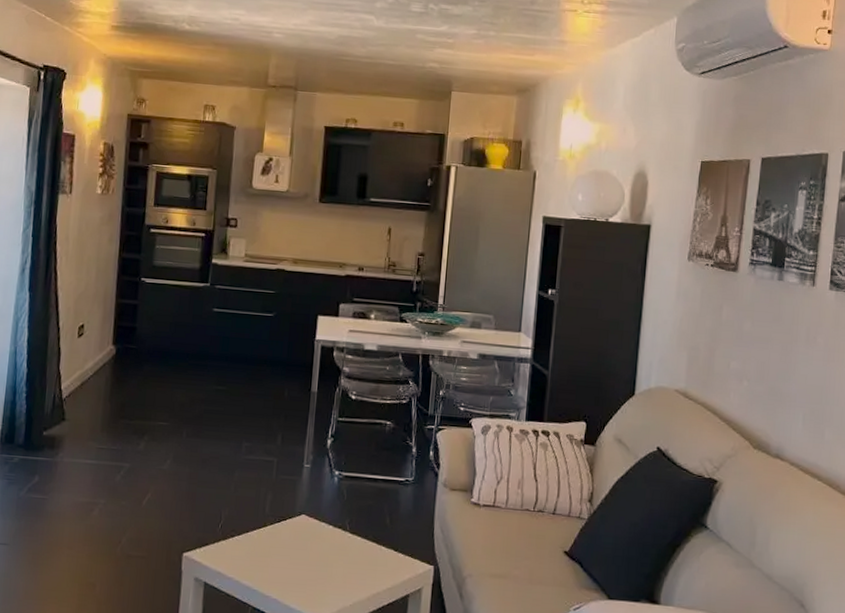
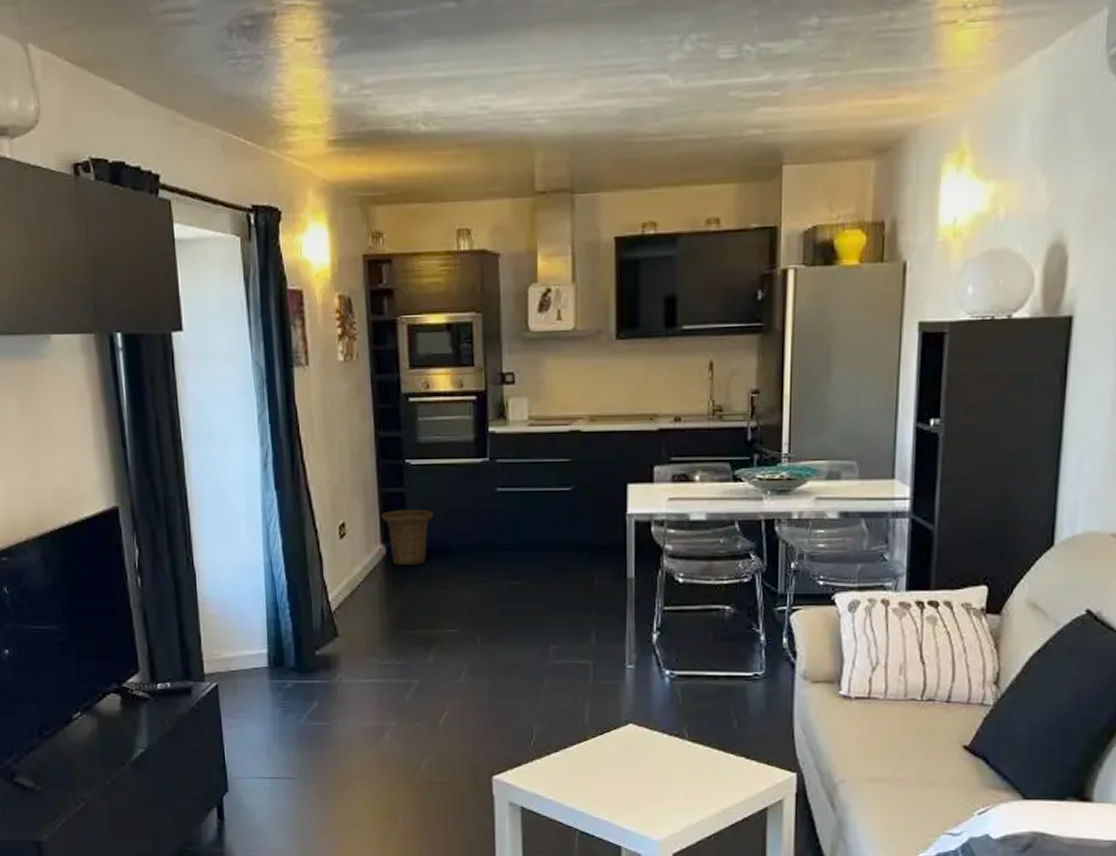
basket: none [114,318,160,366] -> present [380,509,434,566]

